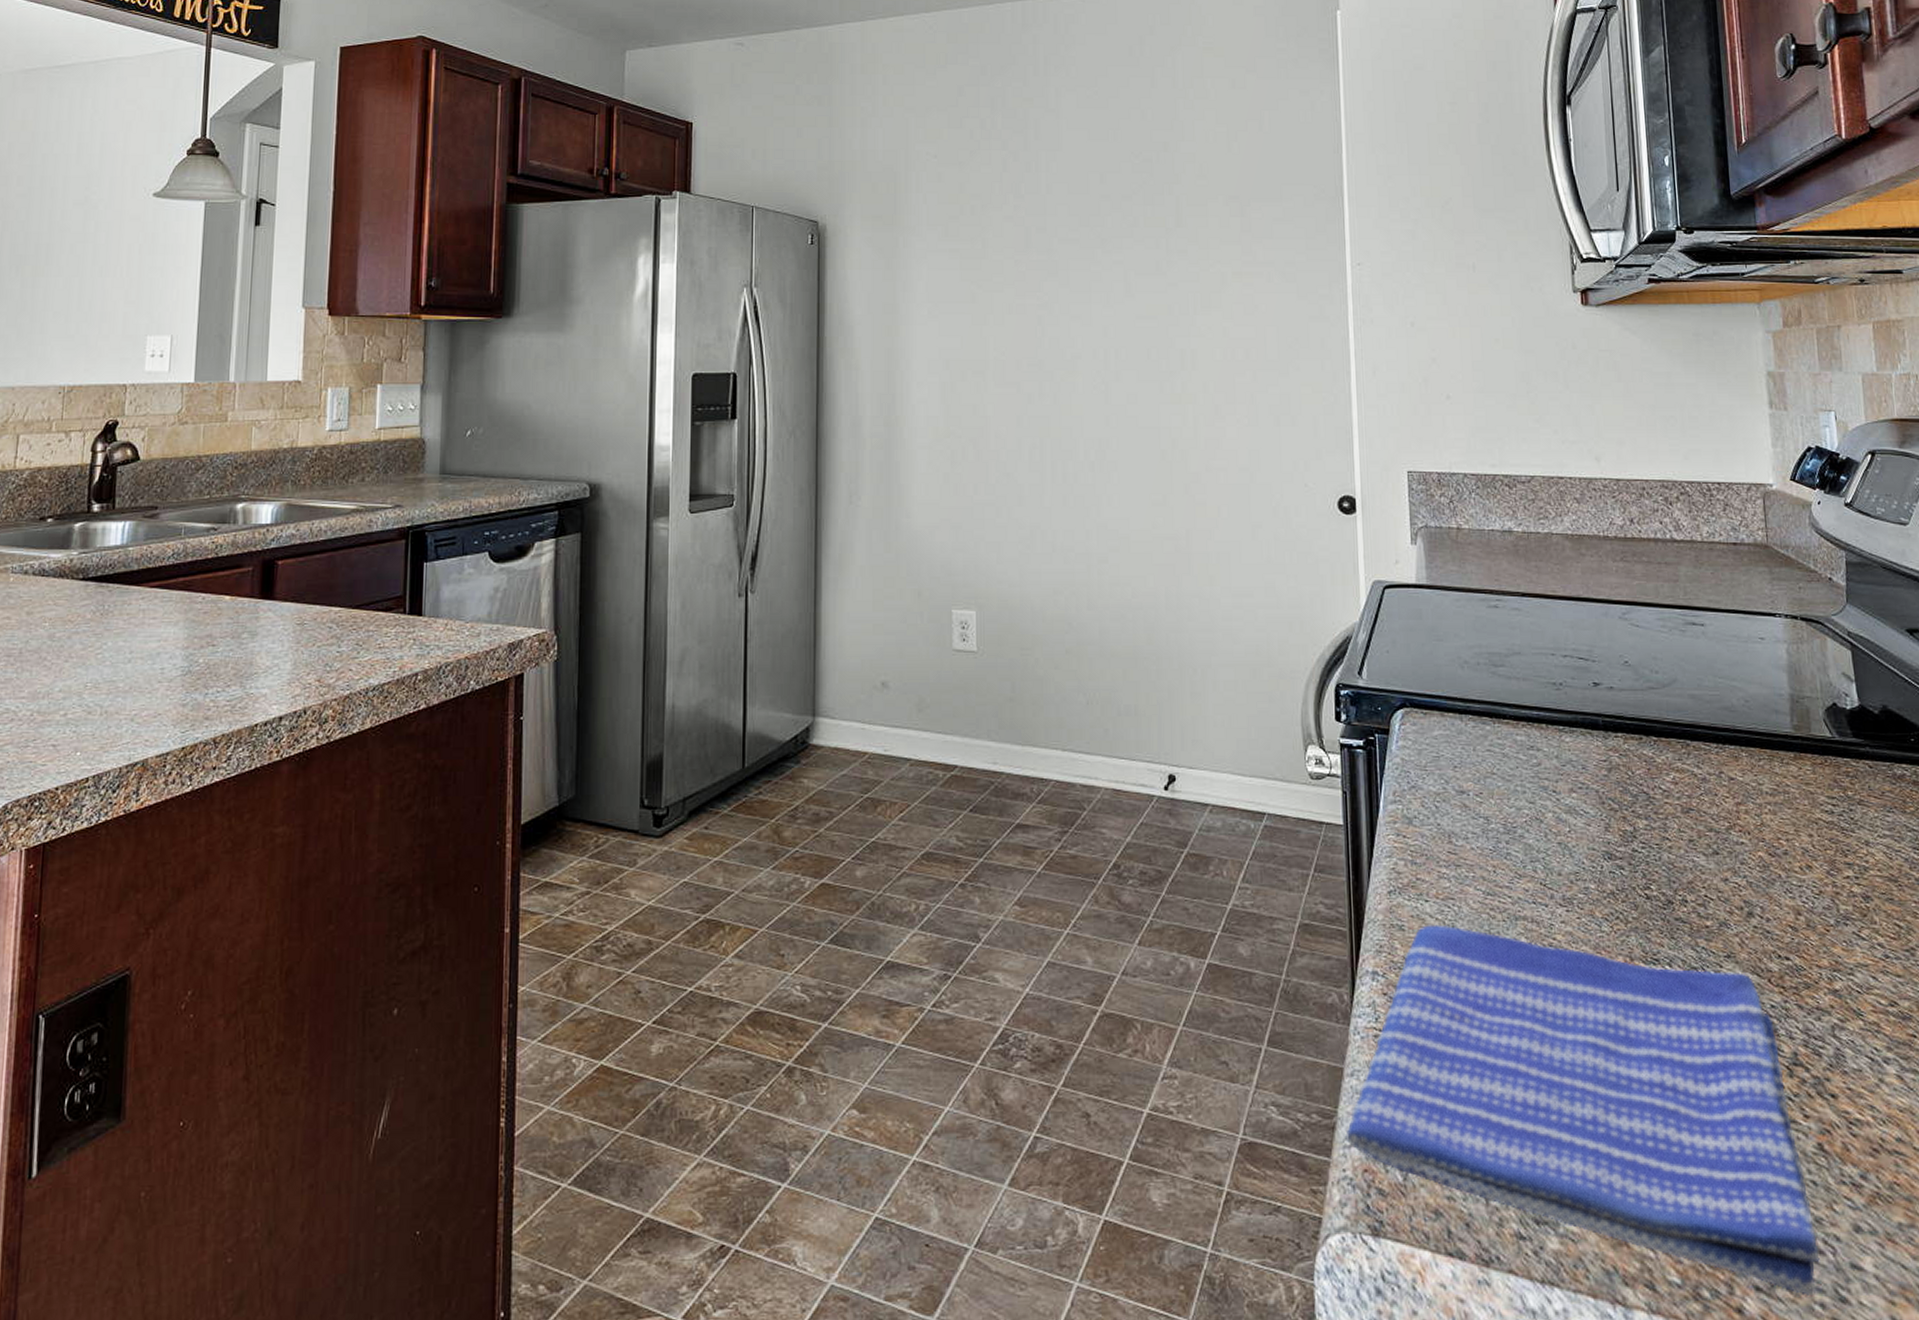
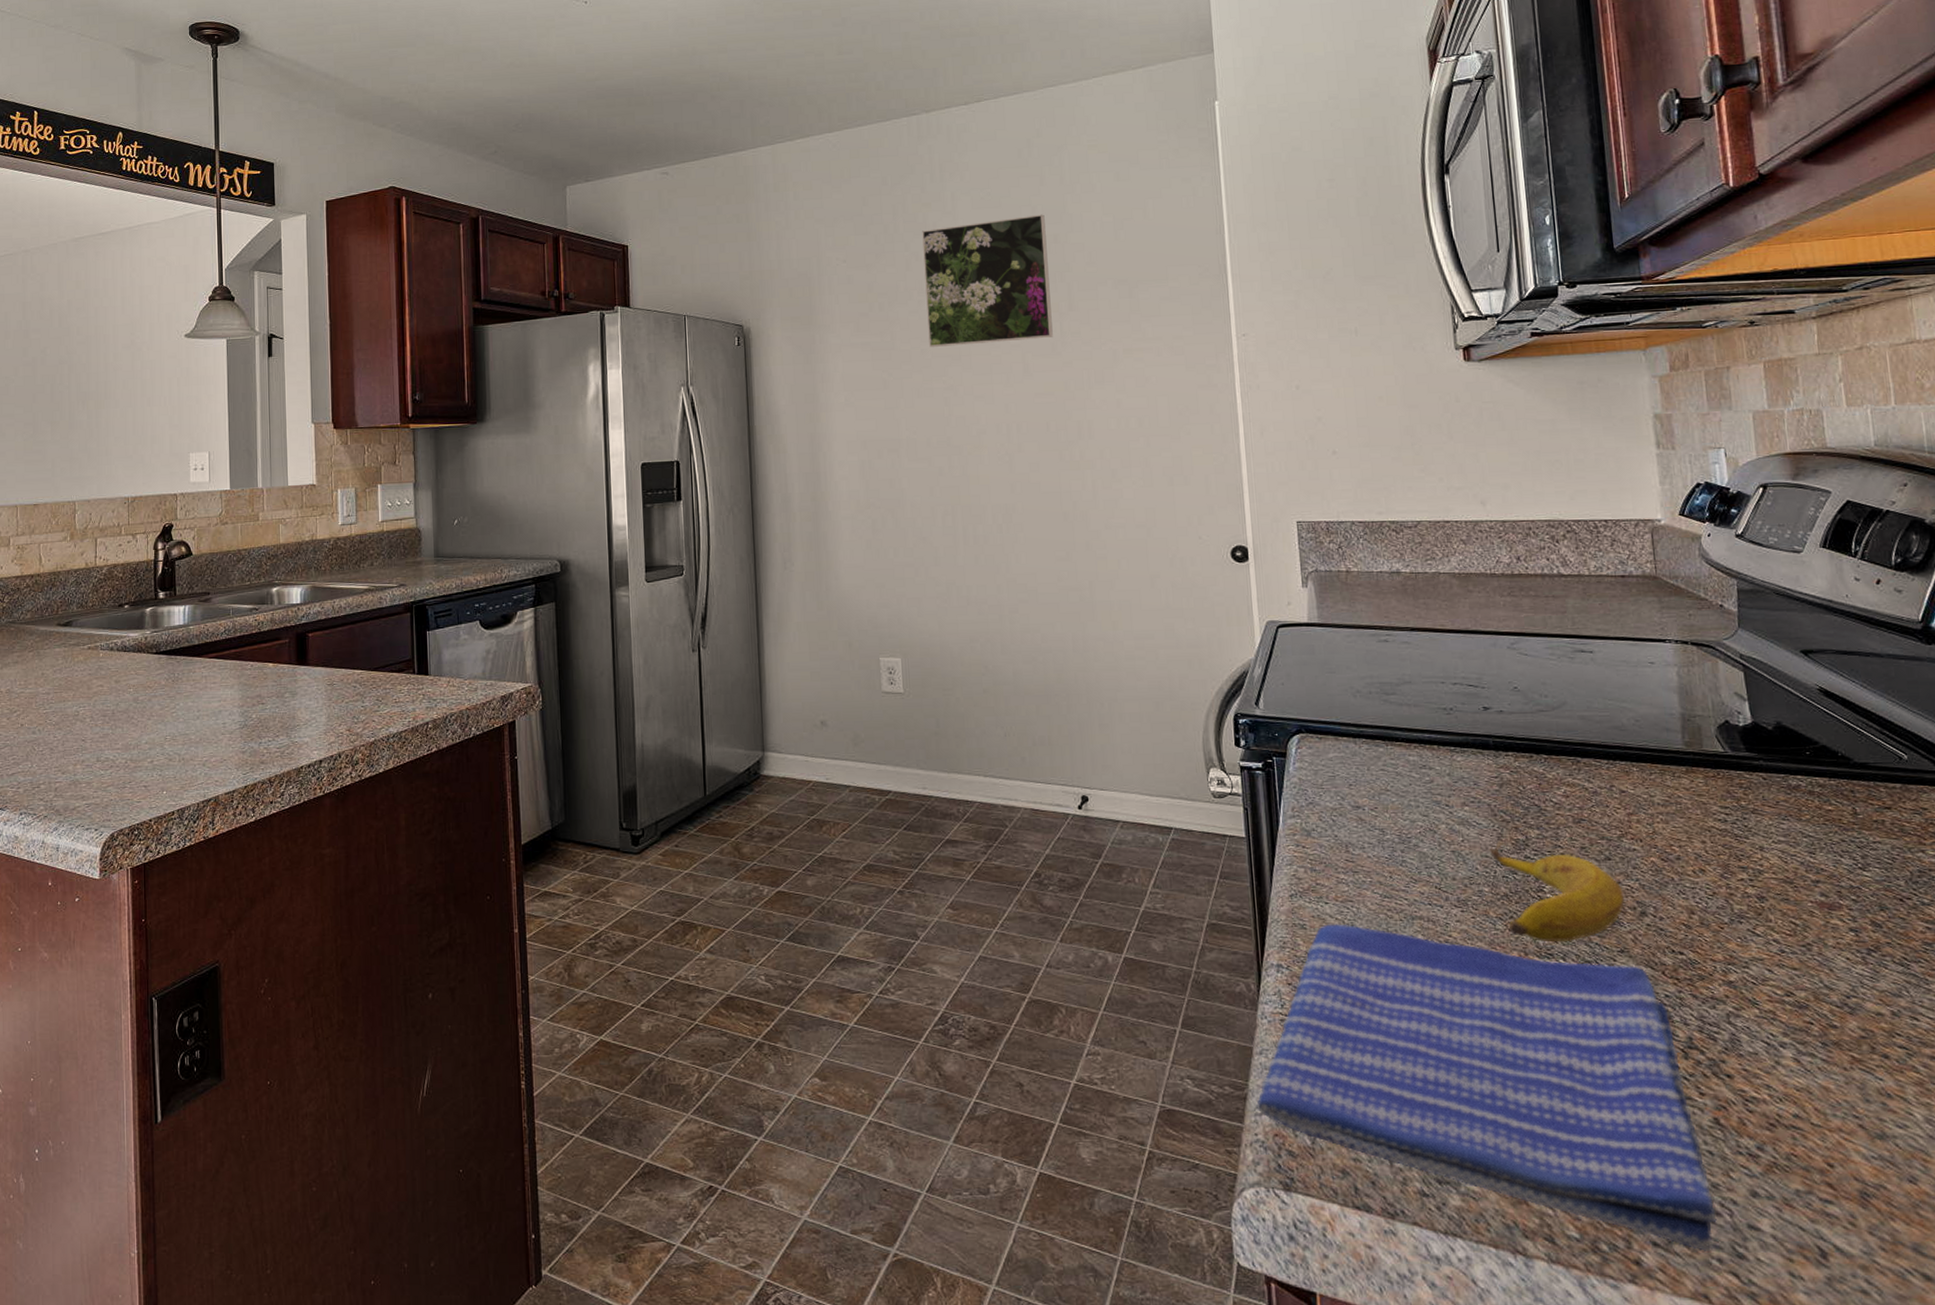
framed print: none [1022,119,1158,258] -> present [922,214,1053,347]
banana: none [1596,831,1732,946] -> present [1489,840,1625,942]

